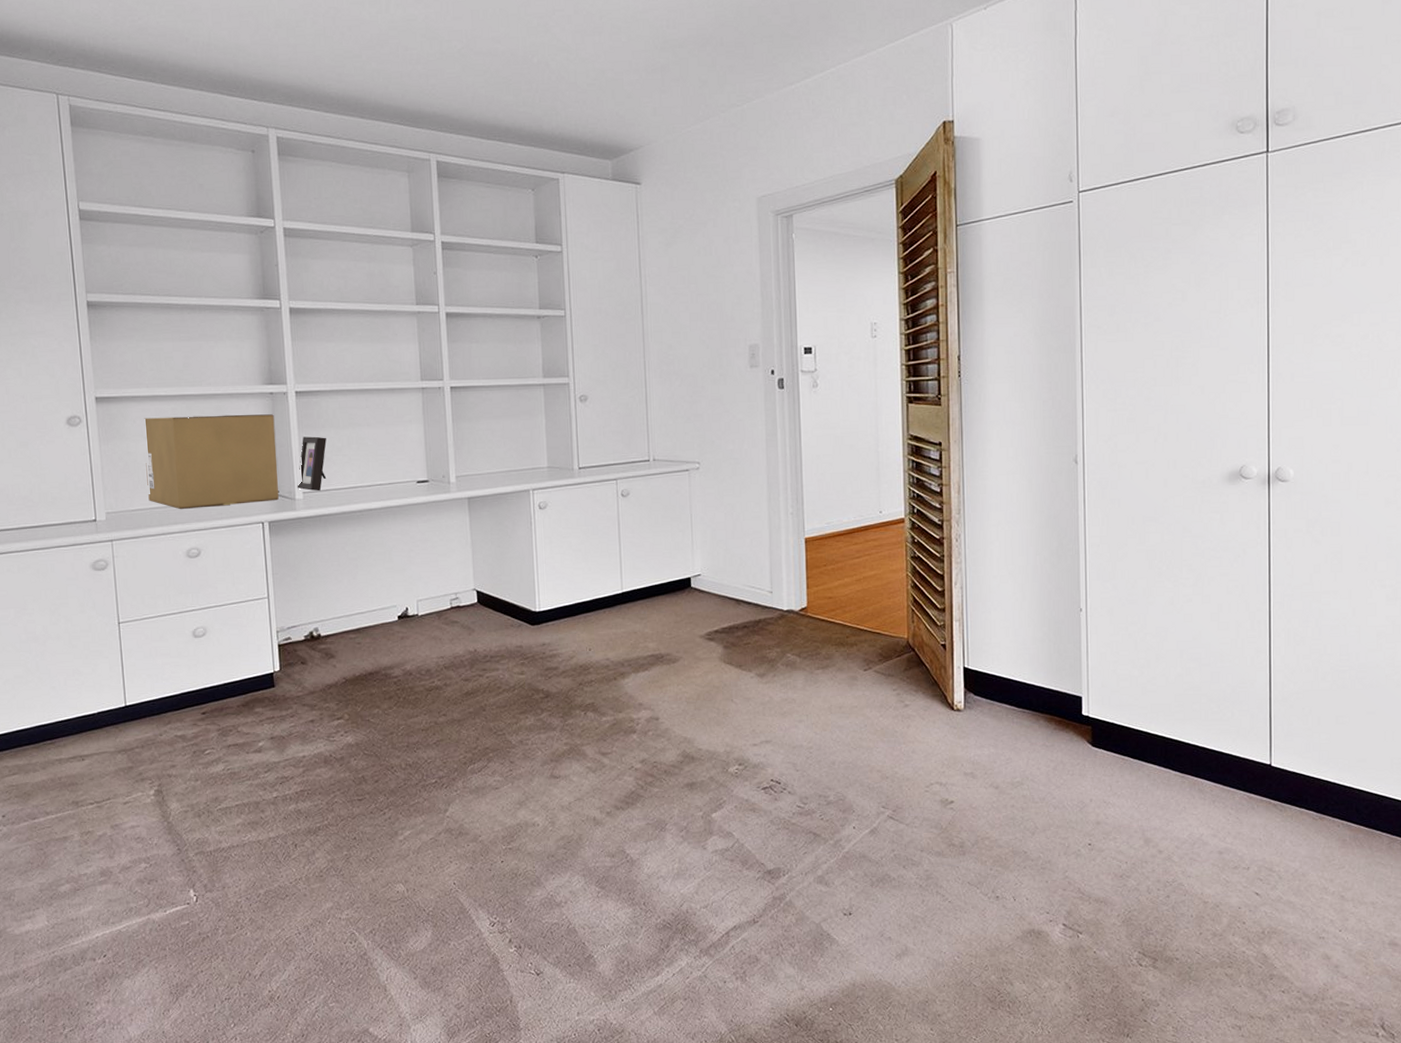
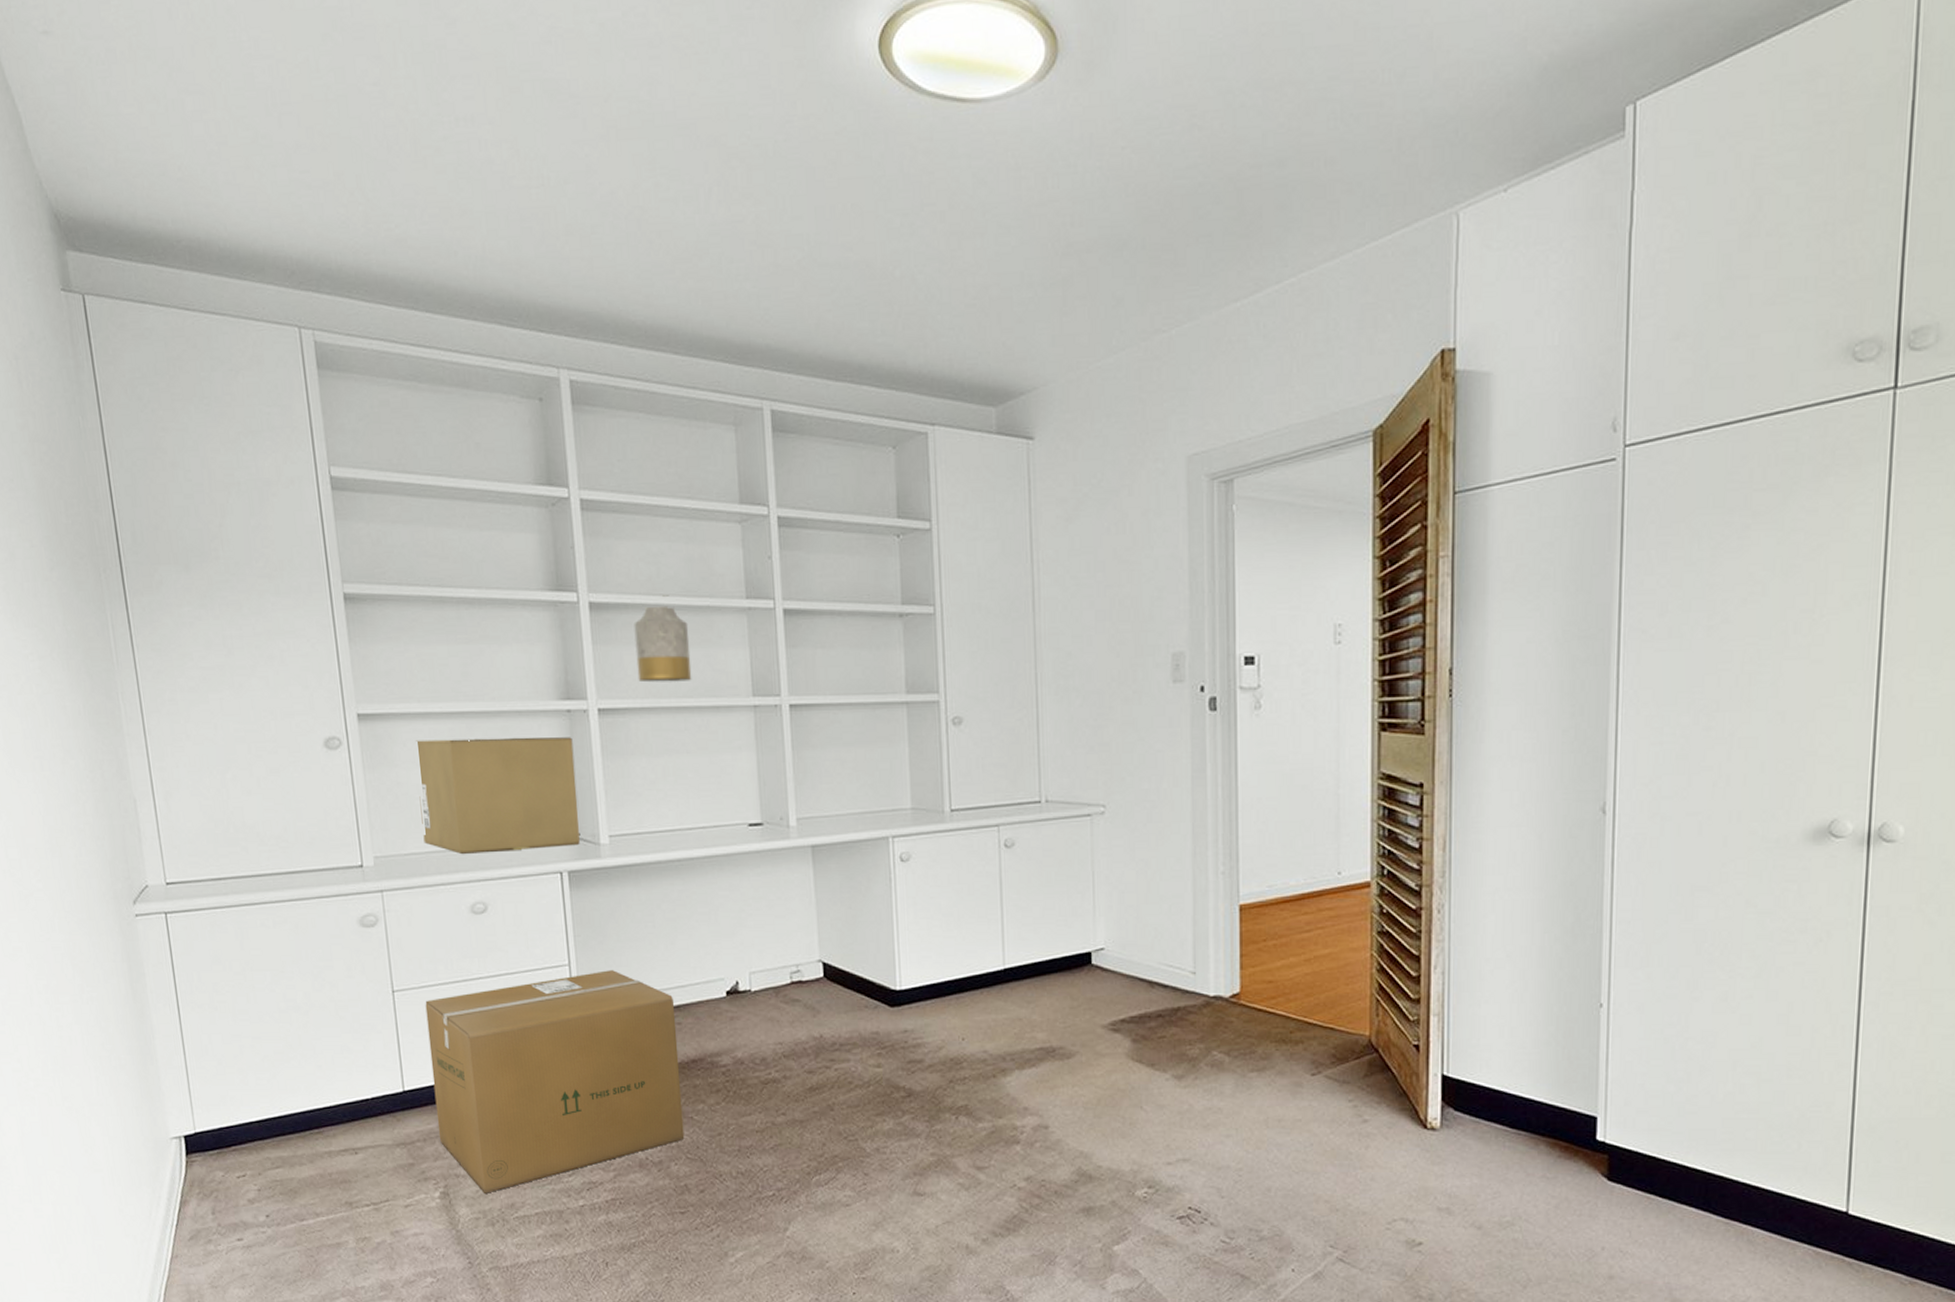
box: none [146,601,362,790] -> present [425,970,685,1193]
picture frame: present [297,436,327,491] -> none [601,766,638,835]
vase: none [325,302,372,371] -> present [634,595,692,683]

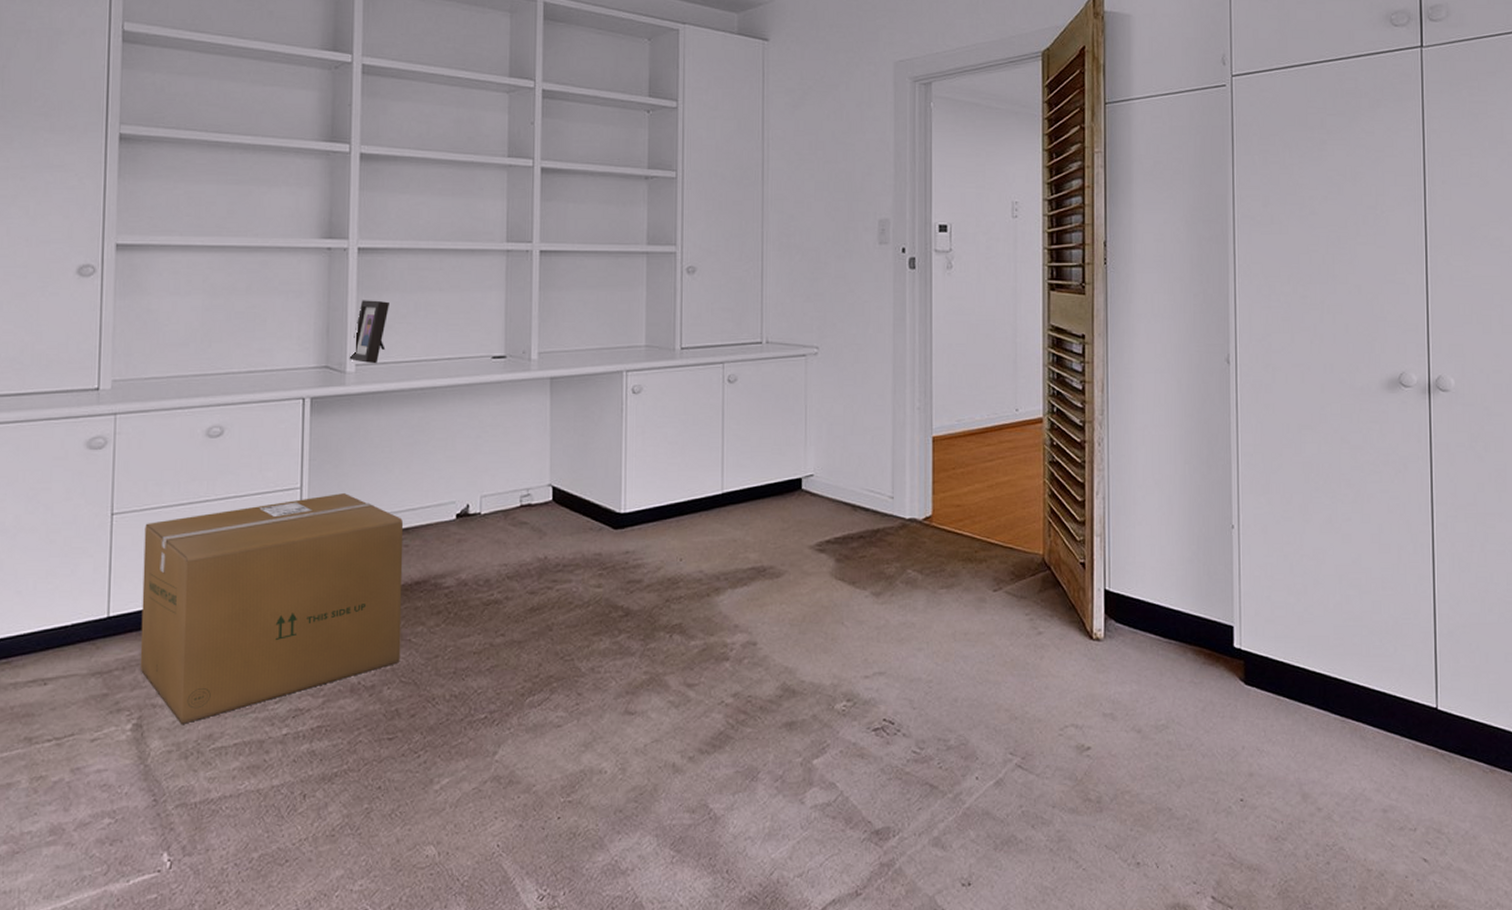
box: present [416,737,580,855] -> none [167,270,330,380]
picture frame: none [601,766,638,835] -> present [349,300,389,364]
vase: present [634,595,692,683] -> none [399,150,452,226]

